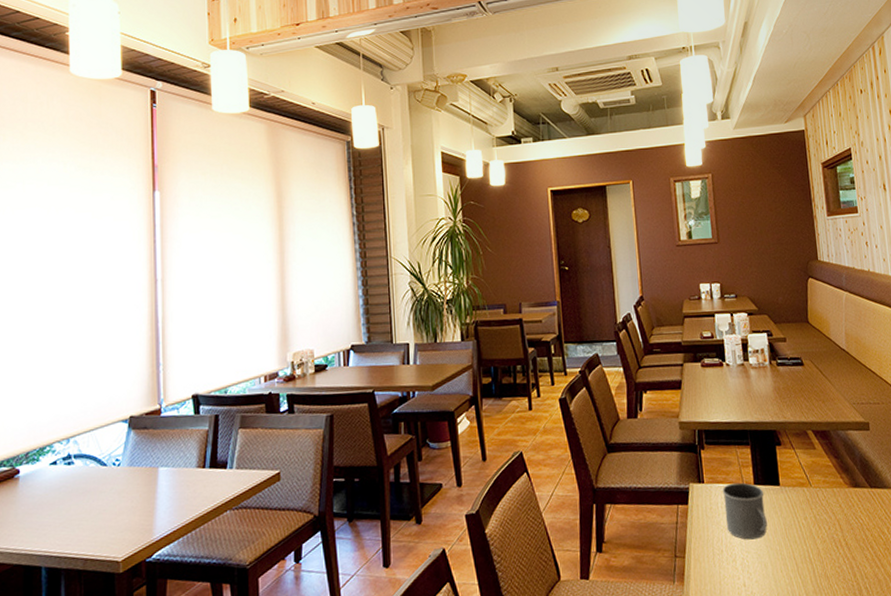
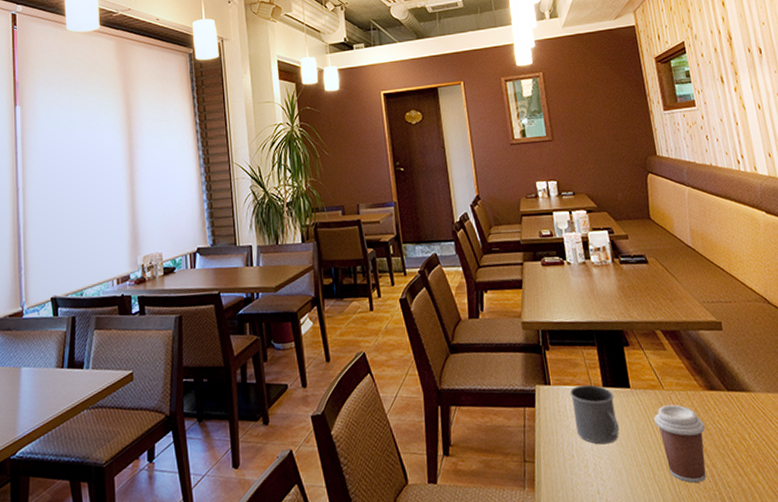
coffee cup: none [801,501,848,575] -> present [654,404,707,483]

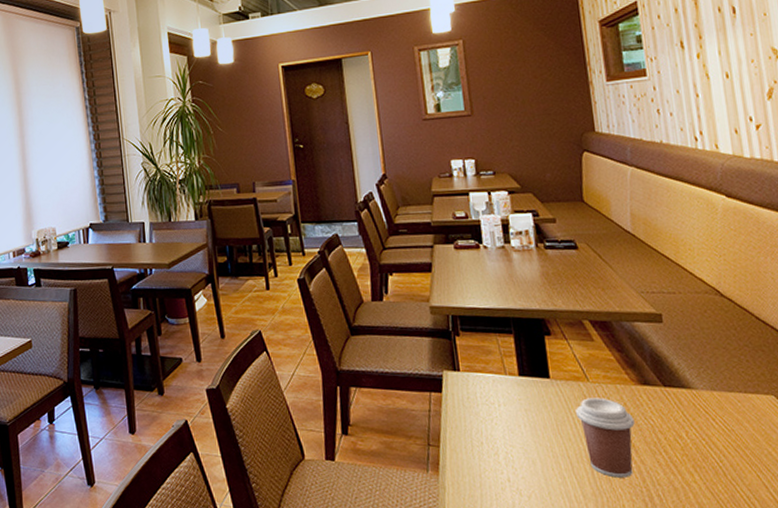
mug: present [569,384,619,445] -> none [481,373,535,434]

